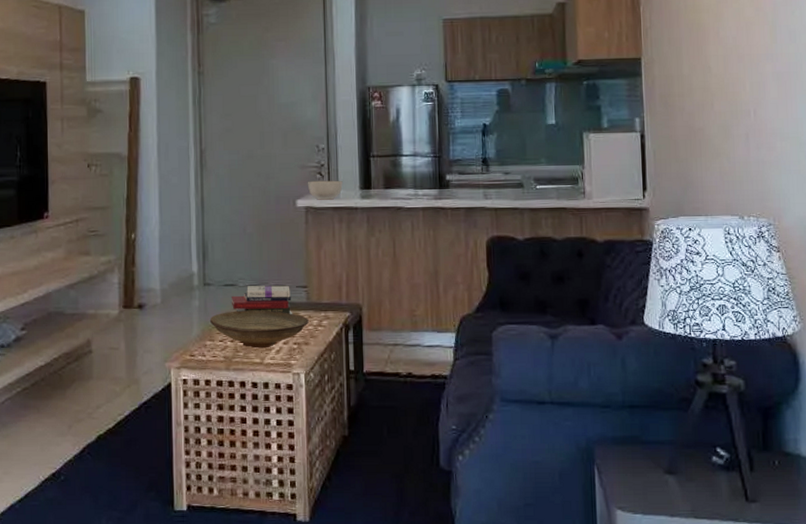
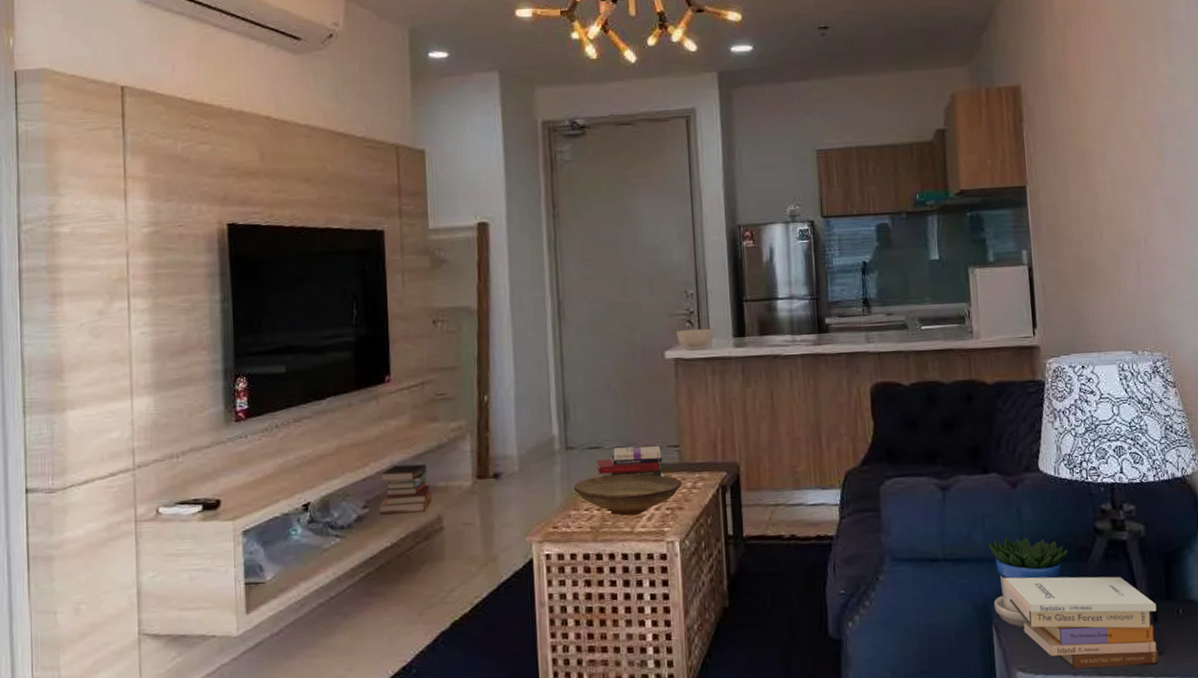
books: none [35,292,83,336] -> present [379,463,432,514]
flowerpot: none [593,385,670,469] -> present [988,537,1069,627]
books: none [606,422,754,511] -> present [1003,576,1160,669]

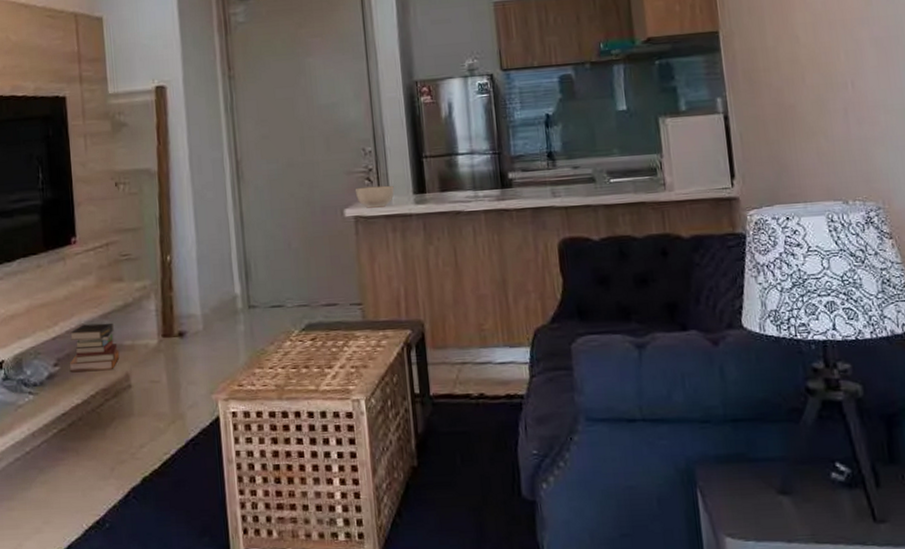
decorative bowl: present [573,473,683,517] -> none [257,332,367,375]
books: present [596,445,665,477] -> none [278,303,348,335]
flowerpot: present [988,537,1069,627] -> none [689,397,778,491]
books: present [1003,576,1160,669] -> none [707,438,884,536]

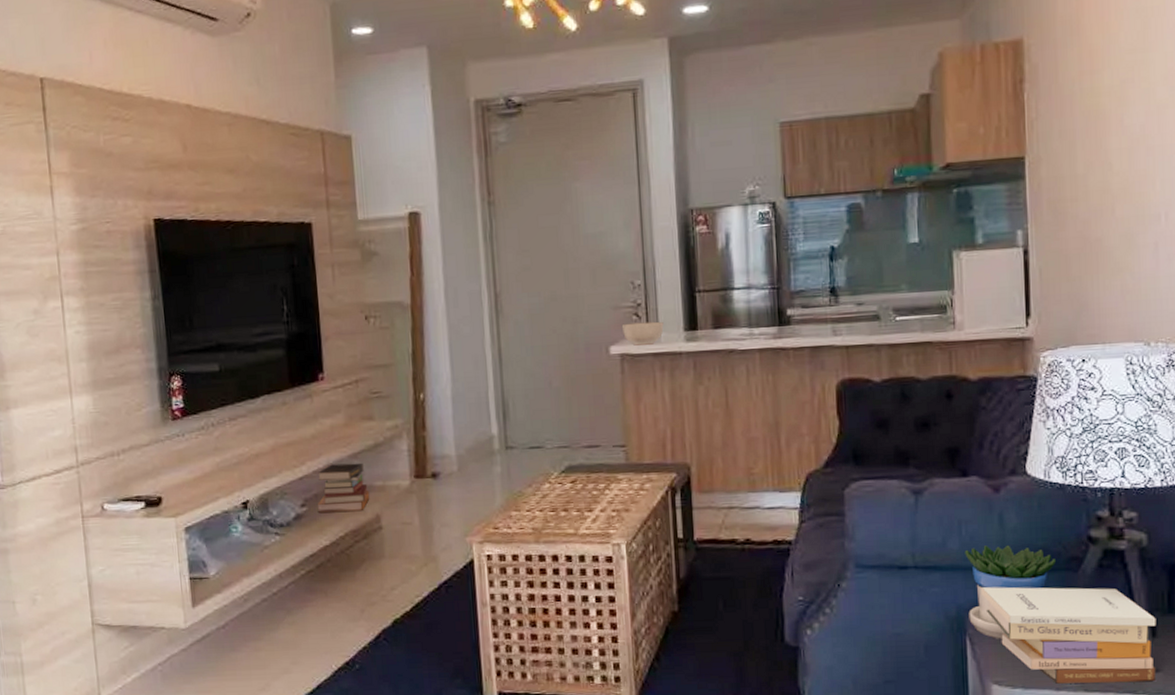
flowerpot: none [689,397,778,491] -> present [964,545,1057,639]
books: none [707,438,884,536] -> present [980,586,1157,684]

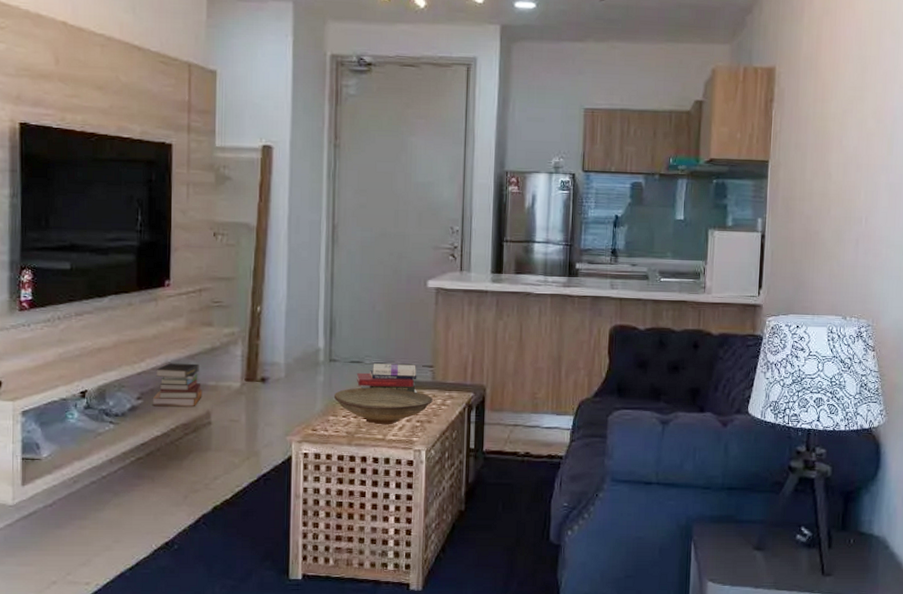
decorative bowl: none [514,474,630,518] -> present [333,387,434,425]
books: none [537,445,610,478] -> present [356,363,418,393]
bowl: present [621,321,664,346] -> none [439,262,475,282]
flowerpot: present [964,545,1057,639] -> none [695,469,764,545]
books: present [980,586,1157,684] -> none [705,503,832,584]

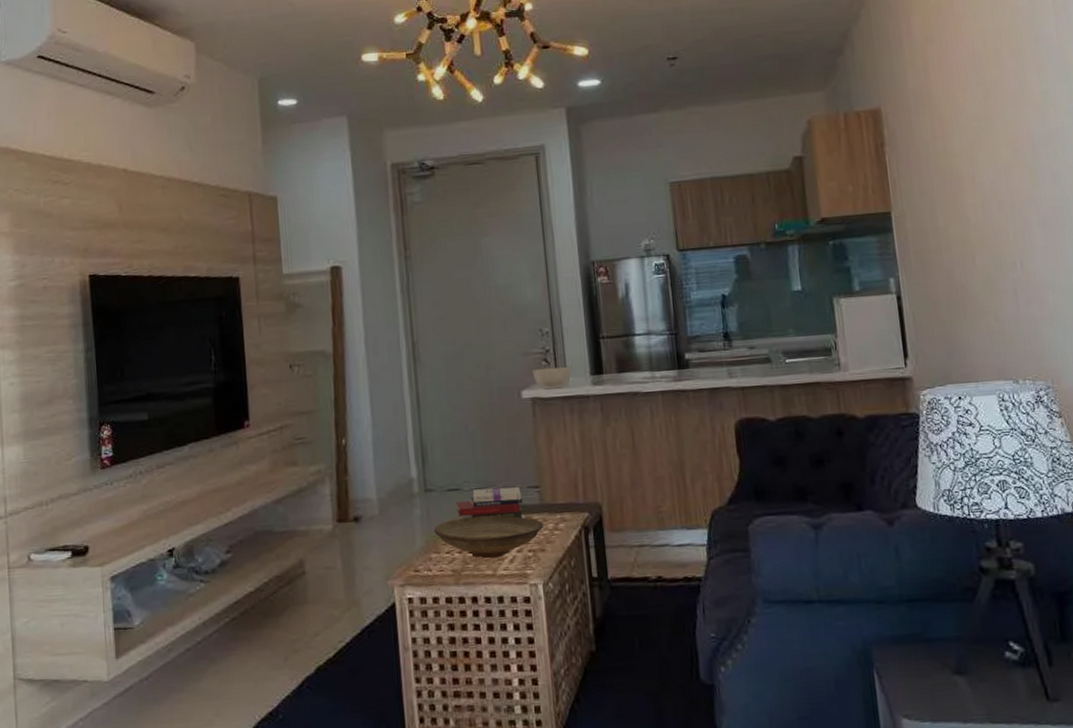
books: present [152,363,202,406] -> none [242,508,294,559]
bowl: none [439,262,475,282] -> present [532,366,572,390]

